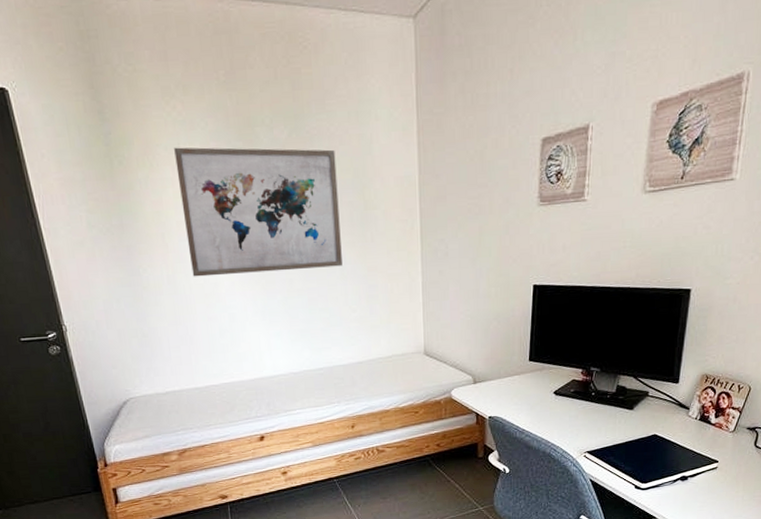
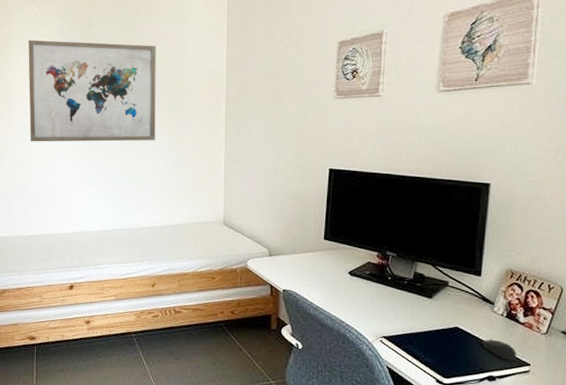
computer mouse: none [677,442,707,460] -> present [482,339,517,361]

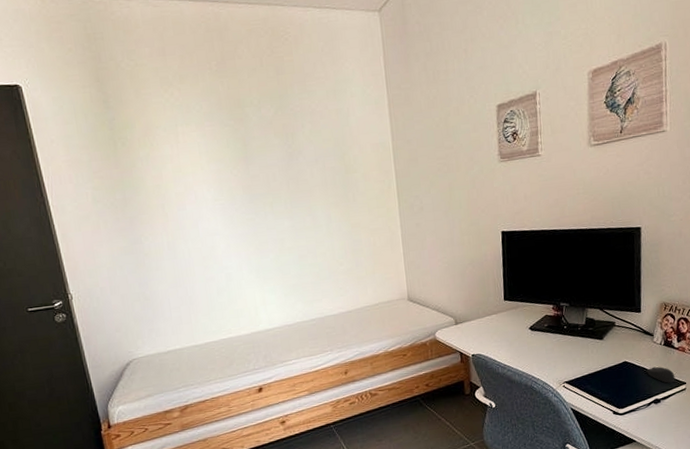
wall art: present [28,39,156,142] -> none [172,123,329,242]

